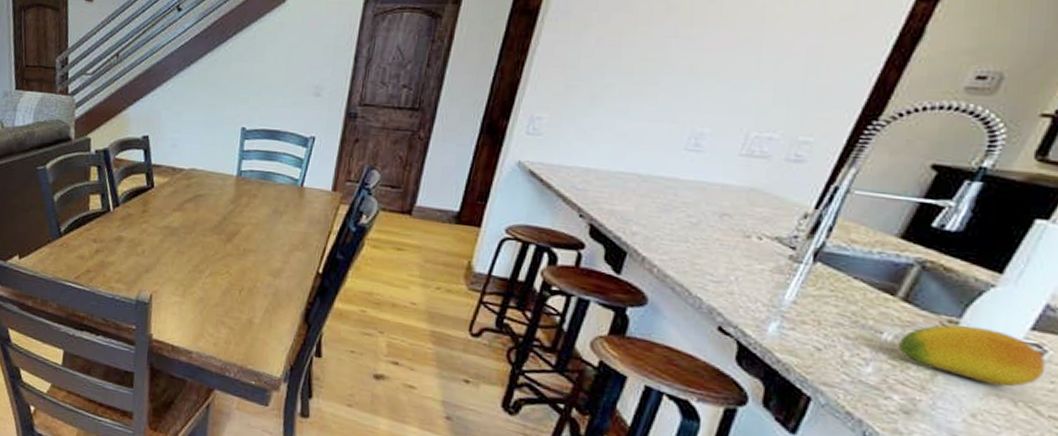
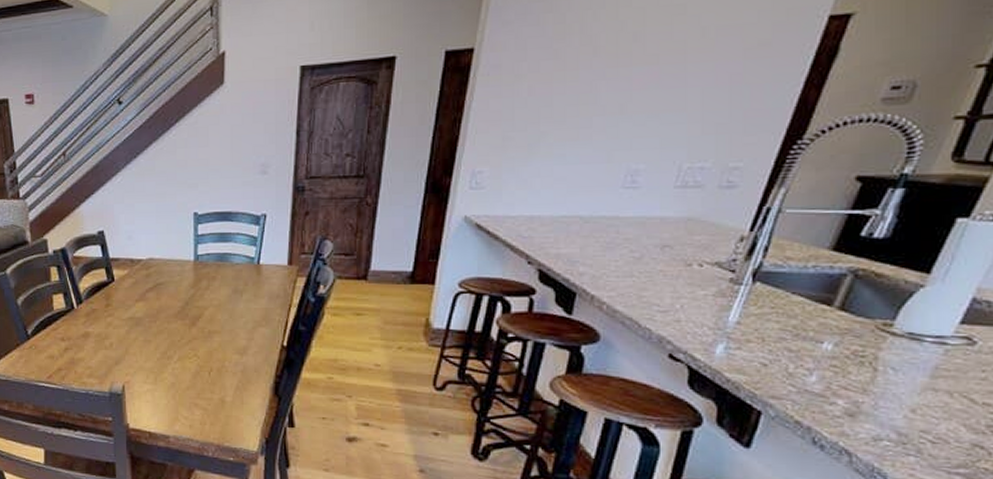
fruit: present [898,325,1046,387] -> none [839,326,976,380]

